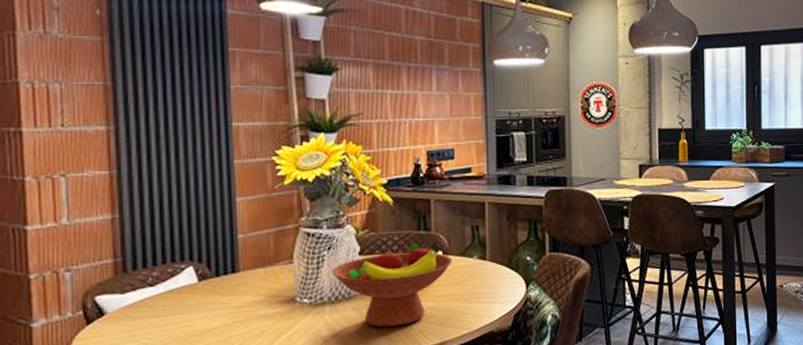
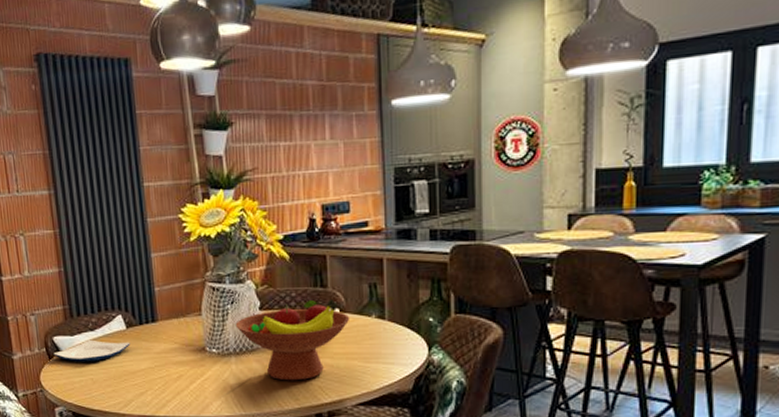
plate: none [94,297,202,325] -> present [53,340,131,362]

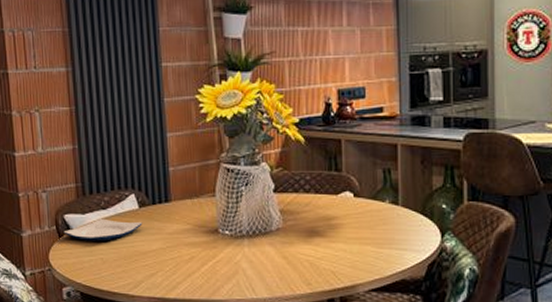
fruit bowl: present [235,299,350,381] -> none [249,183,364,265]

